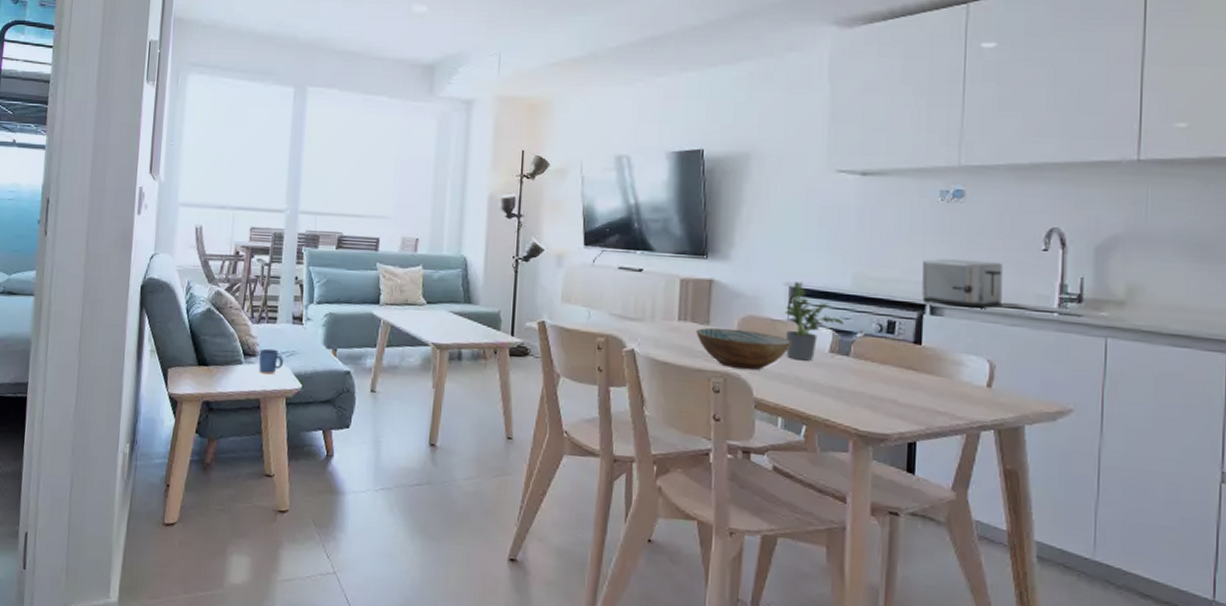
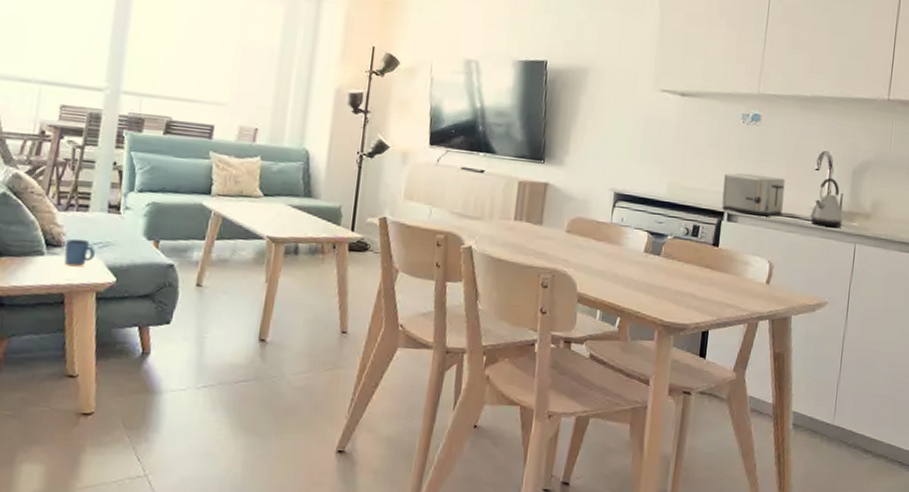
bowl: present [696,327,791,371] -> none [529,227,613,268]
potted plant: present [784,282,844,361] -> none [607,188,658,260]
kettle: none [1039,258,1087,321] -> present [810,177,844,229]

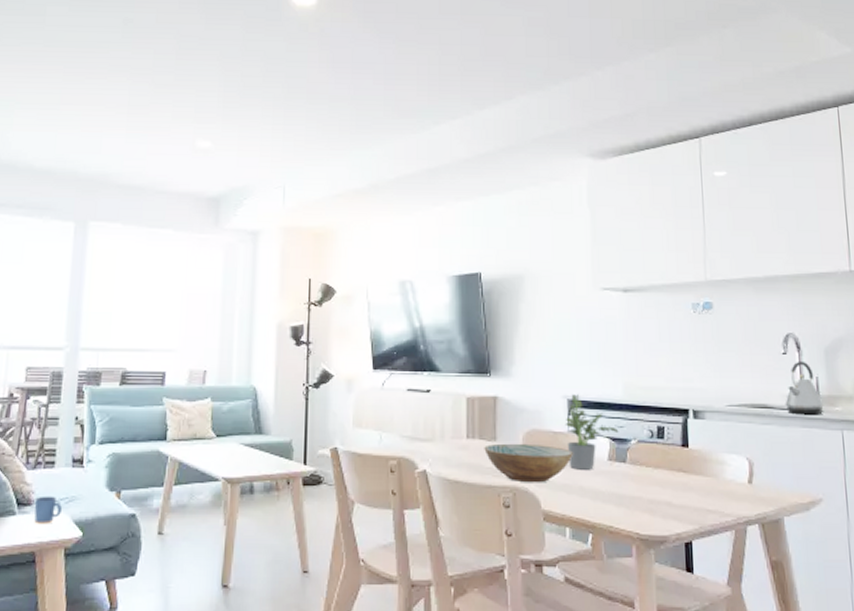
bowl: none [529,227,613,268] -> present [484,443,573,483]
potted plant: none [607,188,658,260] -> present [565,394,619,470]
toaster: present [722,172,785,217] -> none [683,365,753,411]

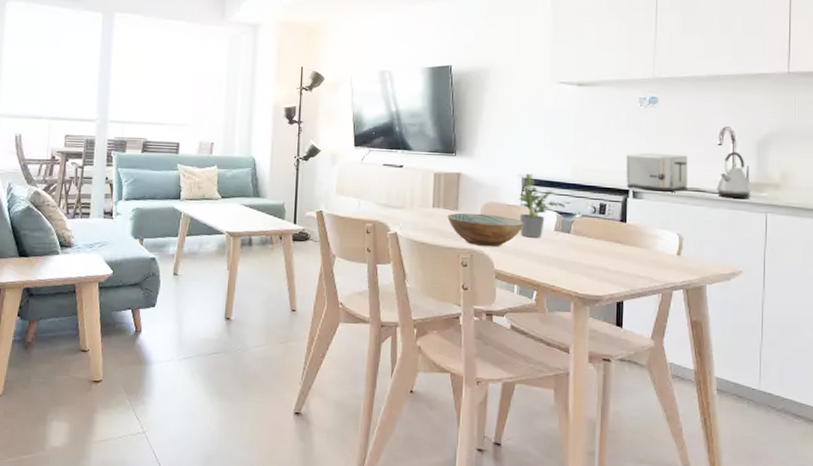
mug: present [34,496,63,524] -> none [74,240,97,263]
toaster: none [683,365,753,411] -> present [626,152,688,193]

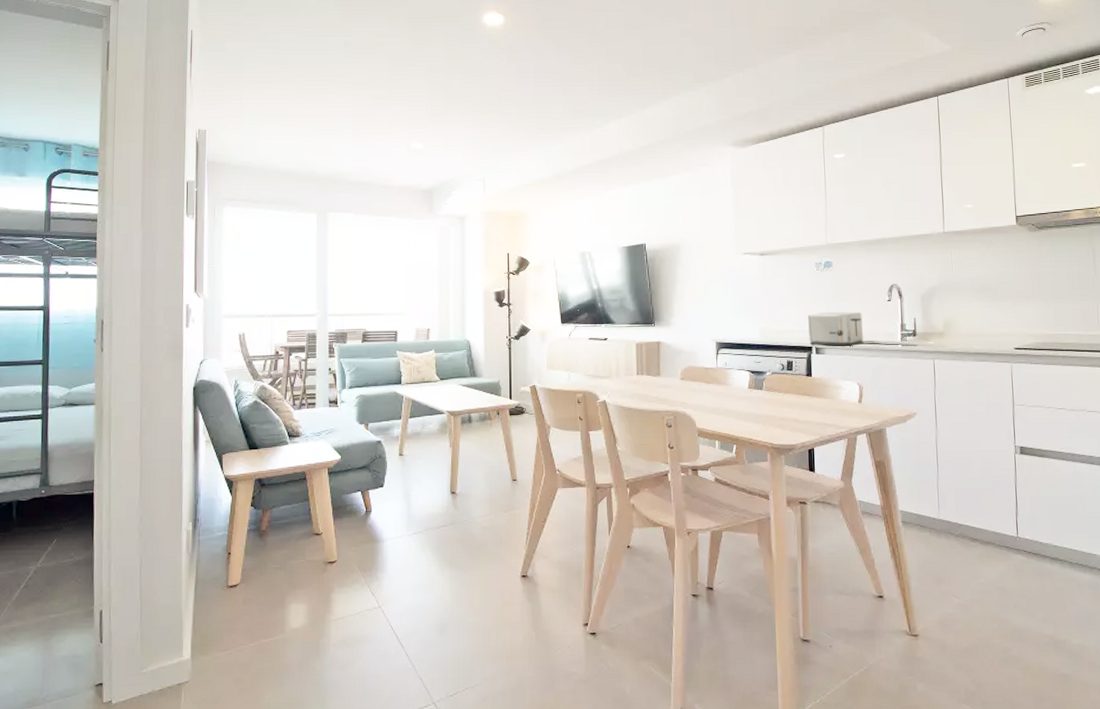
bowl: present [447,212,524,247] -> none [651,377,721,408]
potted plant: present [518,173,566,238] -> none [714,338,757,397]
kettle: present [716,151,752,200] -> none [888,306,920,350]

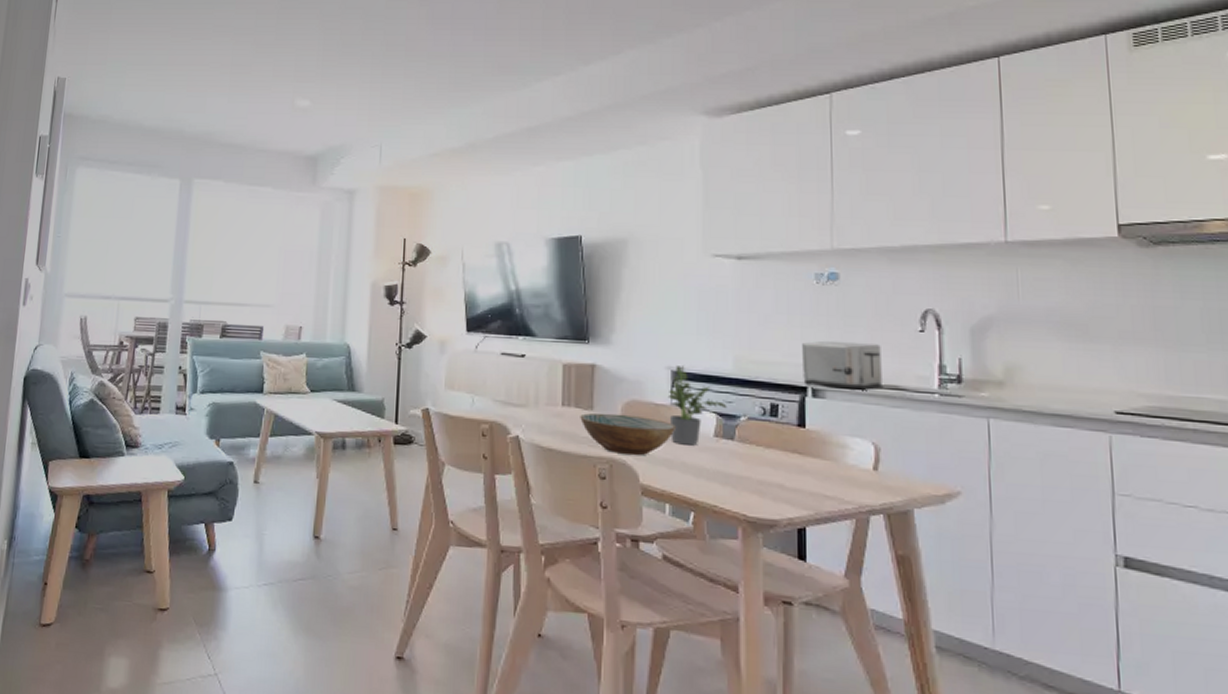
bowl: none [651,377,721,408] -> present [580,412,675,456]
potted plant: none [714,338,757,397] -> present [667,365,727,446]

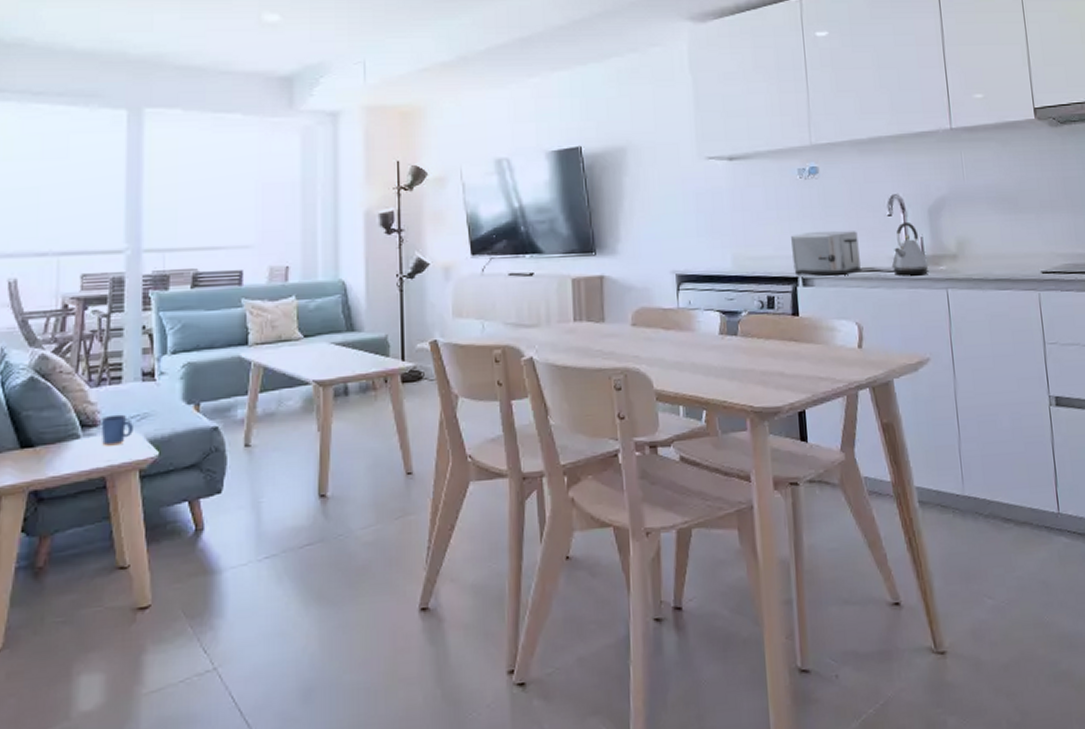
mug: none [141,439,167,466] -> present [101,414,134,446]
bowl: present [580,412,675,456] -> none [592,322,684,363]
potted plant: present [667,365,727,446] -> none [674,269,729,346]
kettle: none [920,339,967,401] -> present [891,221,929,277]

